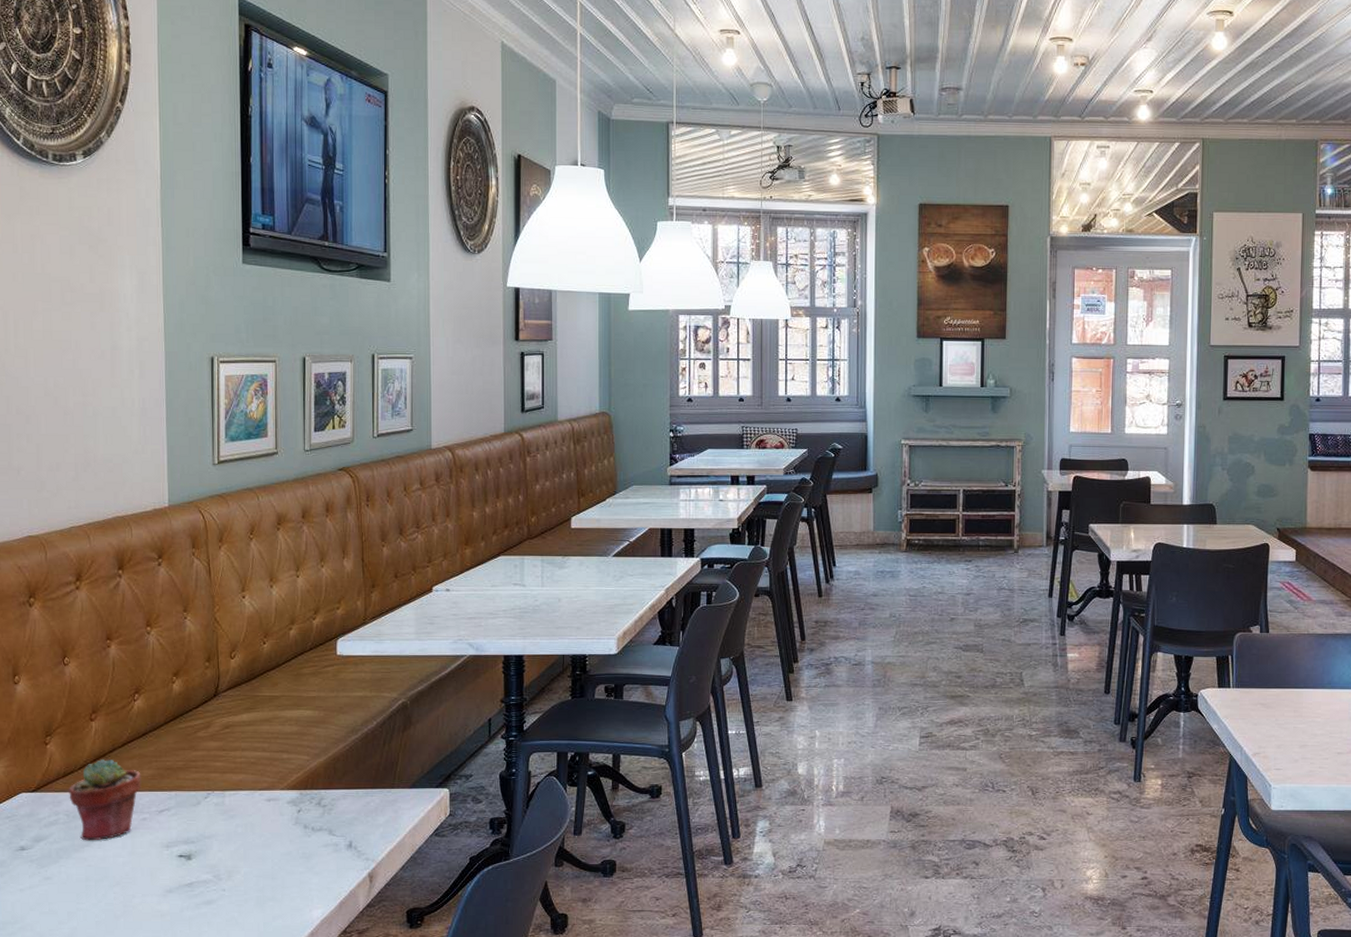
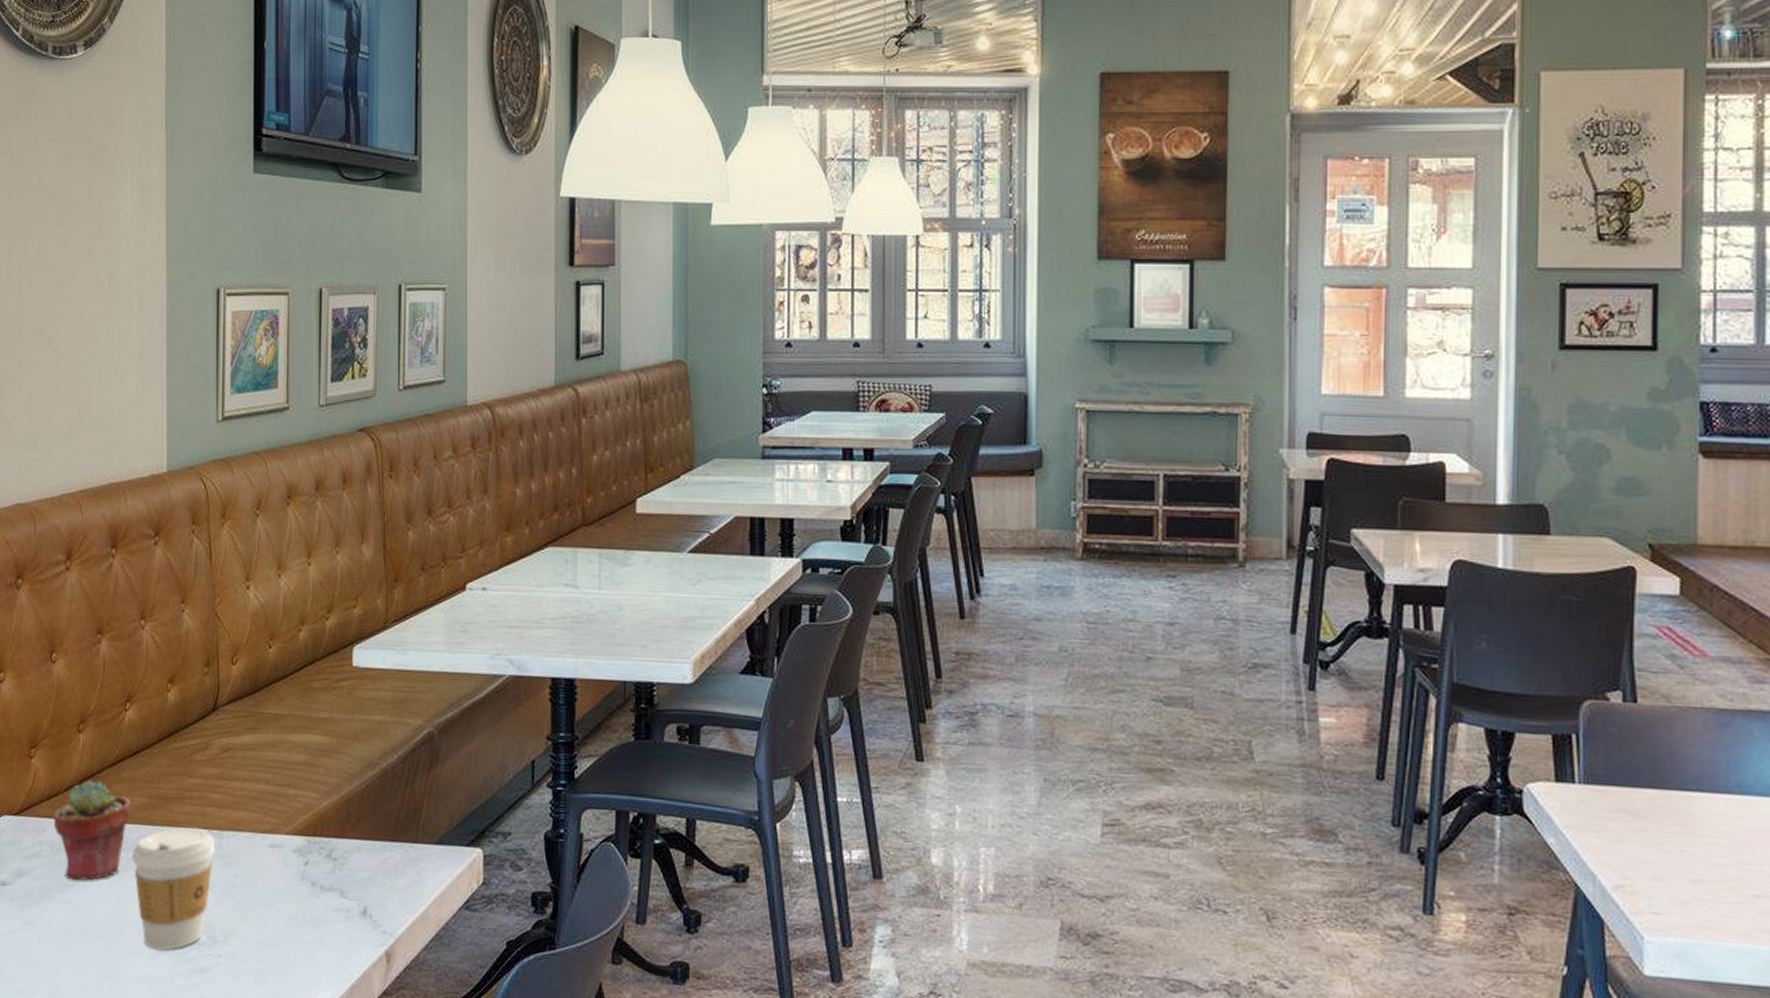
coffee cup: none [143,790,218,890] -> present [133,827,215,951]

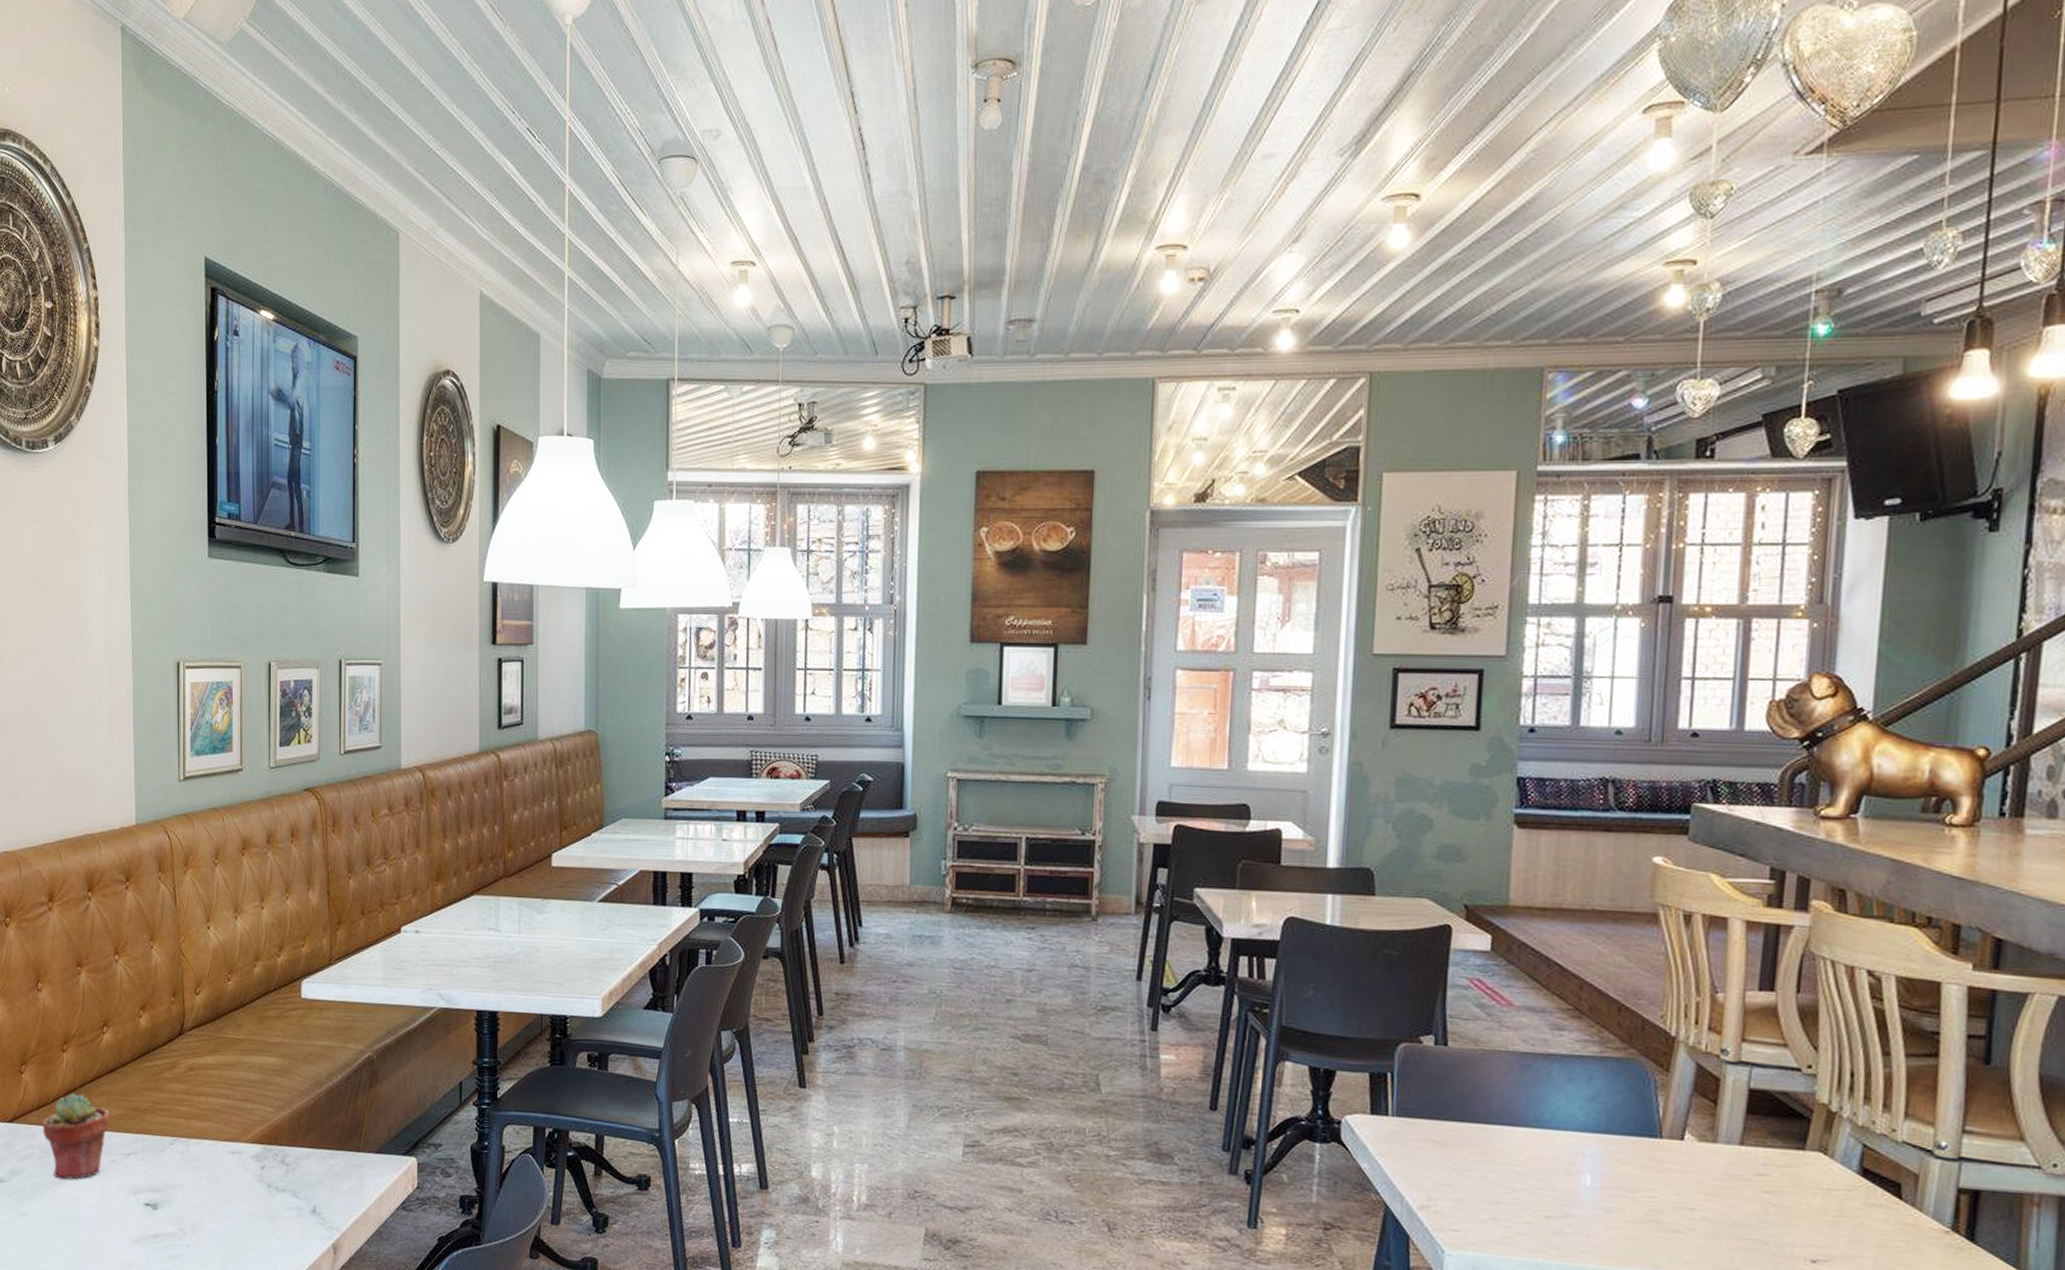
coffee cup: present [133,827,215,951] -> none [112,1135,183,1241]

